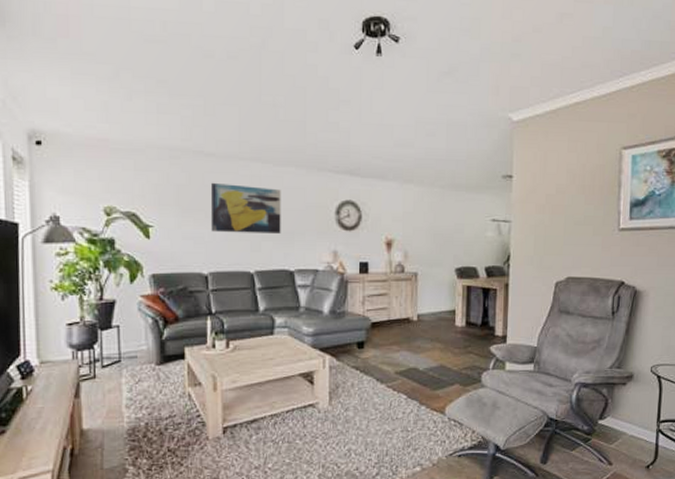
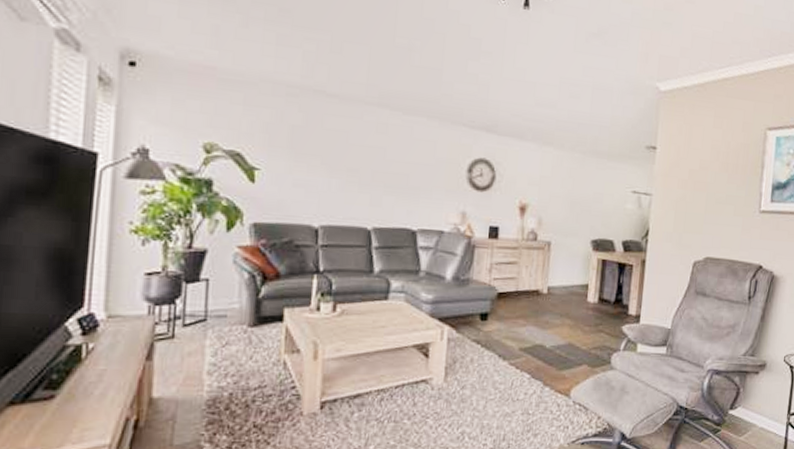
wall art: present [210,182,281,234] -> none [326,126,409,188]

